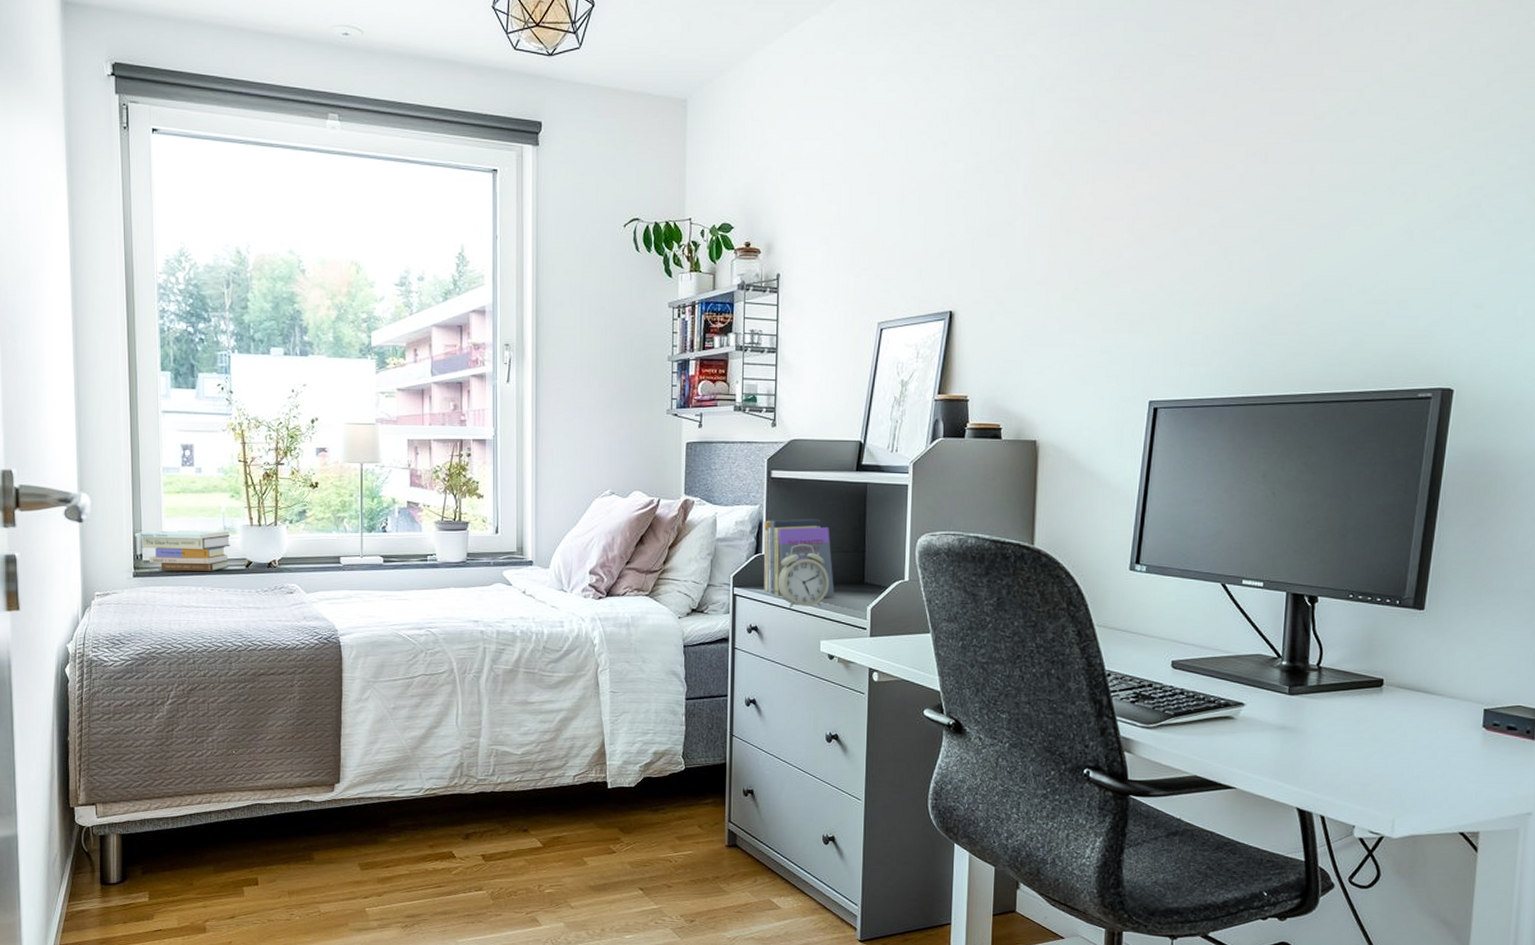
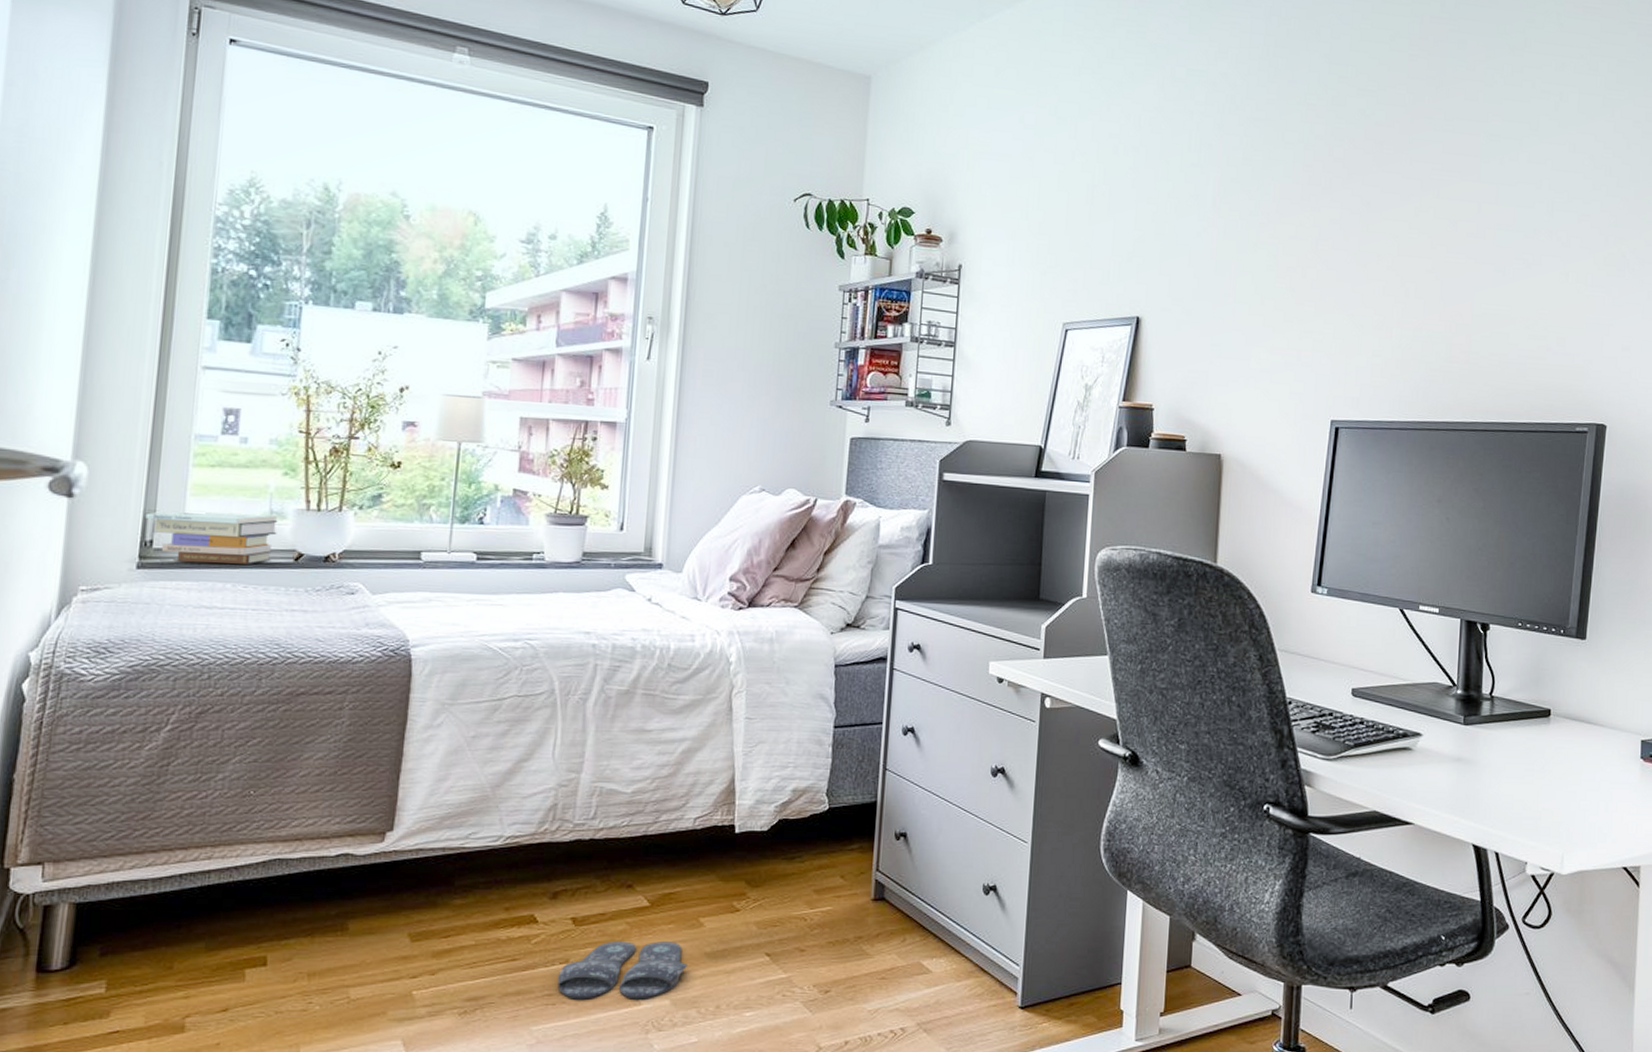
slippers: none [475,874,576,922] -> present [557,941,687,1000]
books: present [763,518,835,597] -> none [929,526,1007,614]
alarm clock: present [777,544,830,609] -> none [944,554,1003,625]

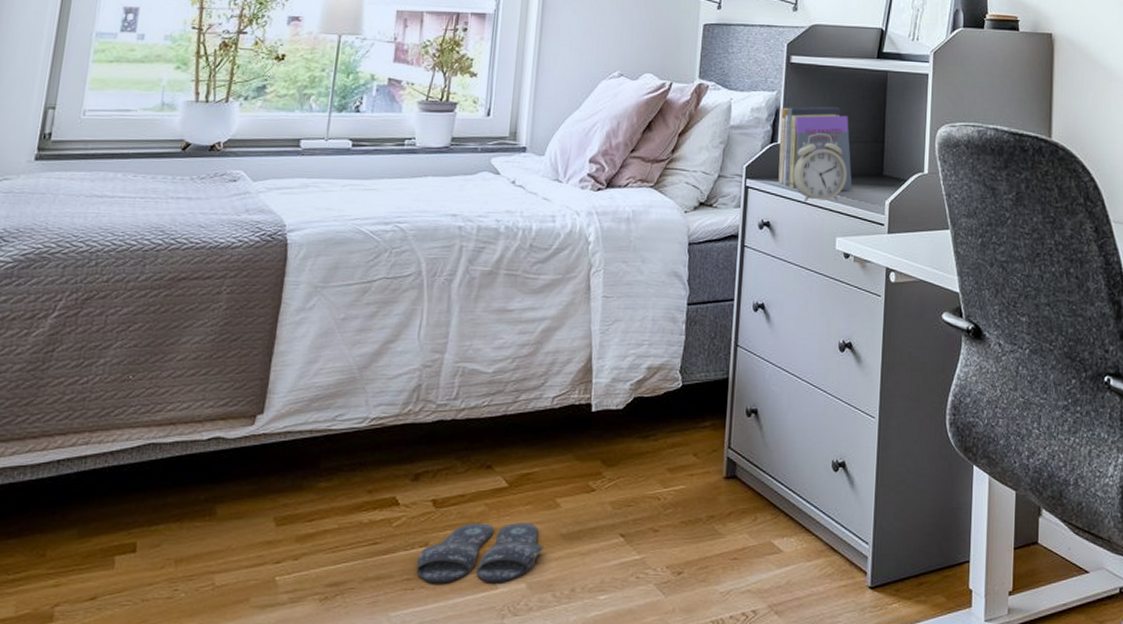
books: present [145,510,278,564] -> none [46,104,169,155]
books: none [929,526,1007,614] -> present [778,106,853,190]
alarm clock: none [944,554,1003,625] -> present [792,133,848,202]

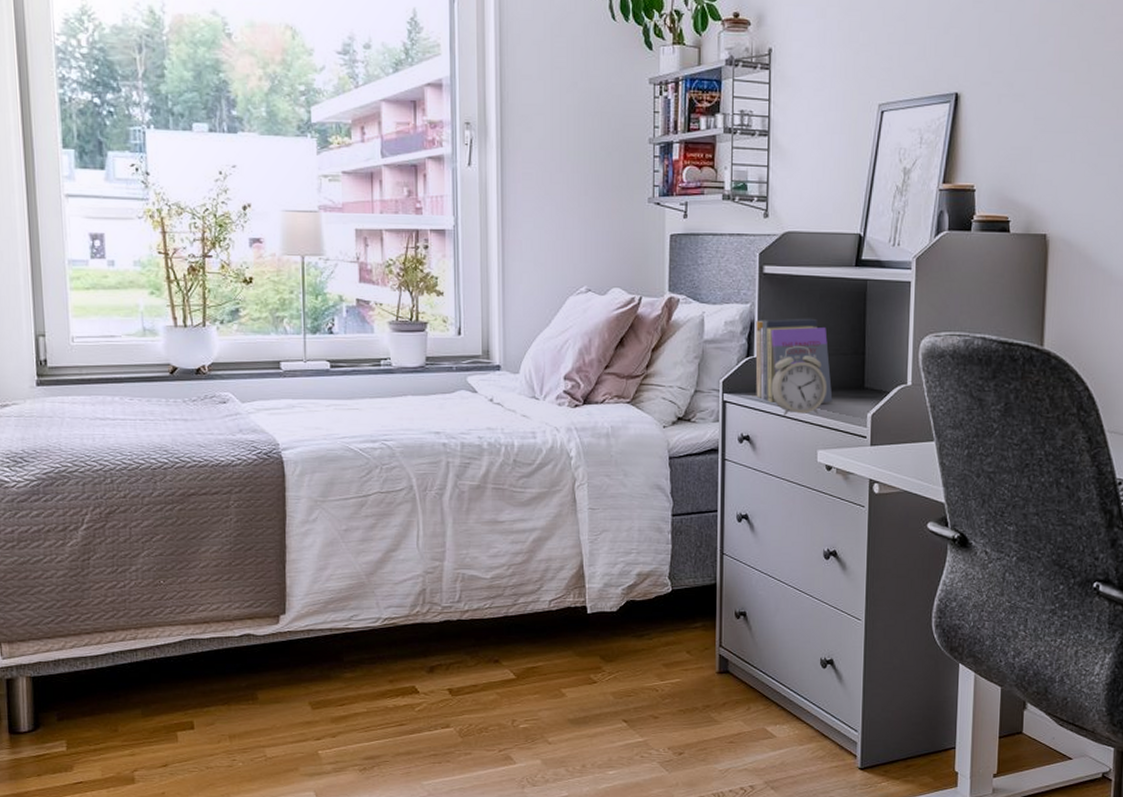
slippers: present [417,523,543,584] -> none [441,709,553,759]

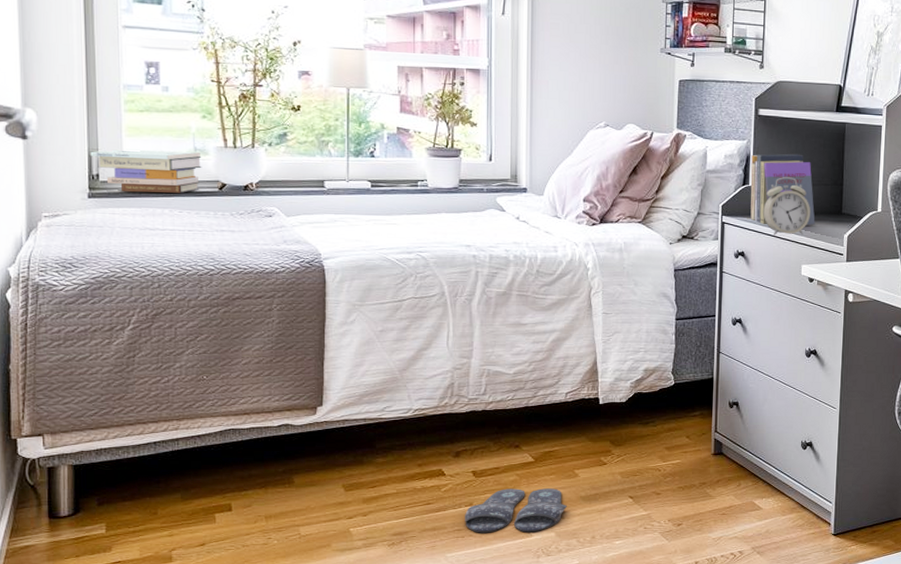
books: none [37,330,152,379] -> present [90,149,202,193]
slippers: none [441,709,553,759] -> present [465,488,567,533]

